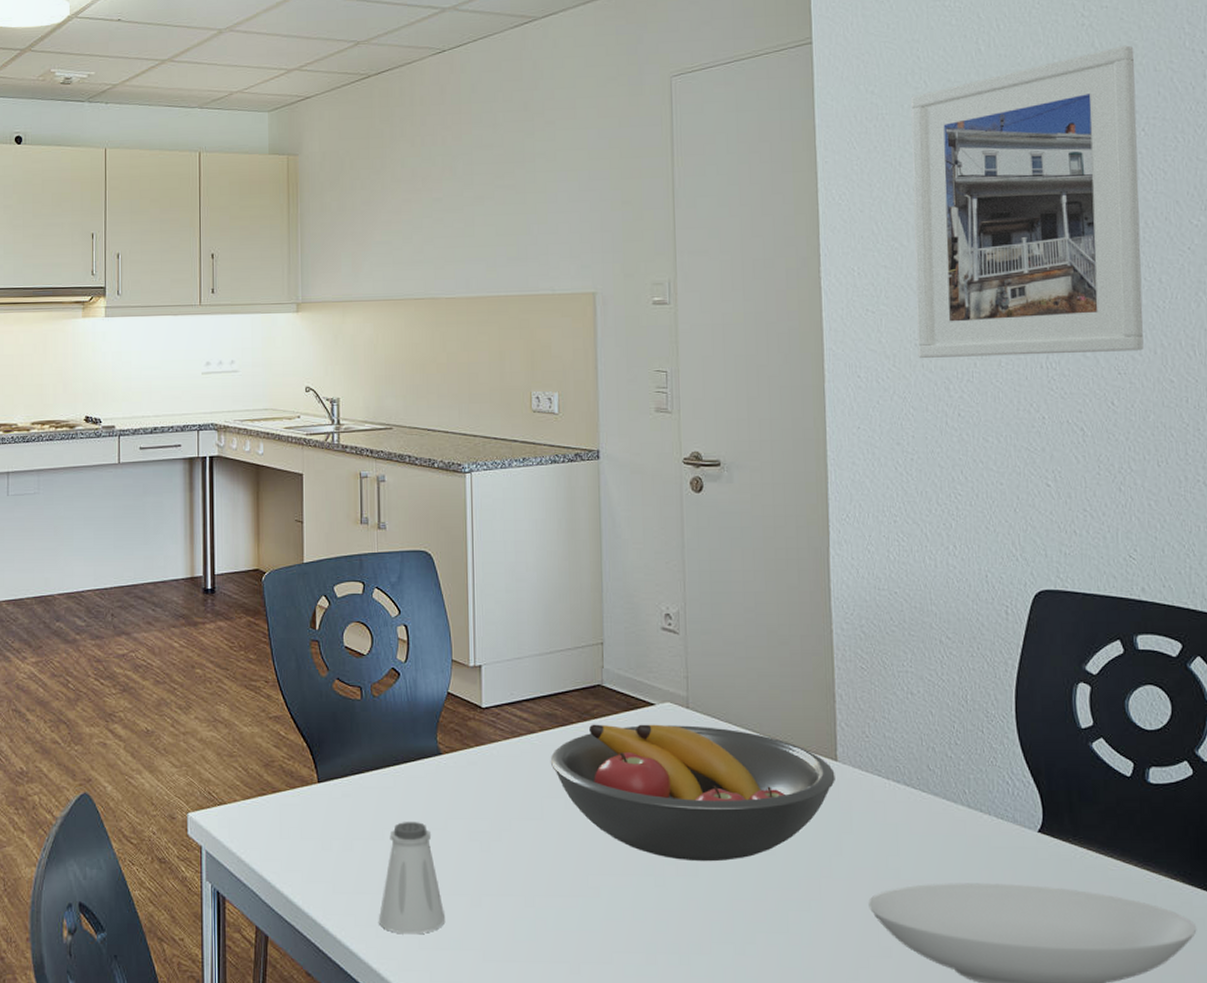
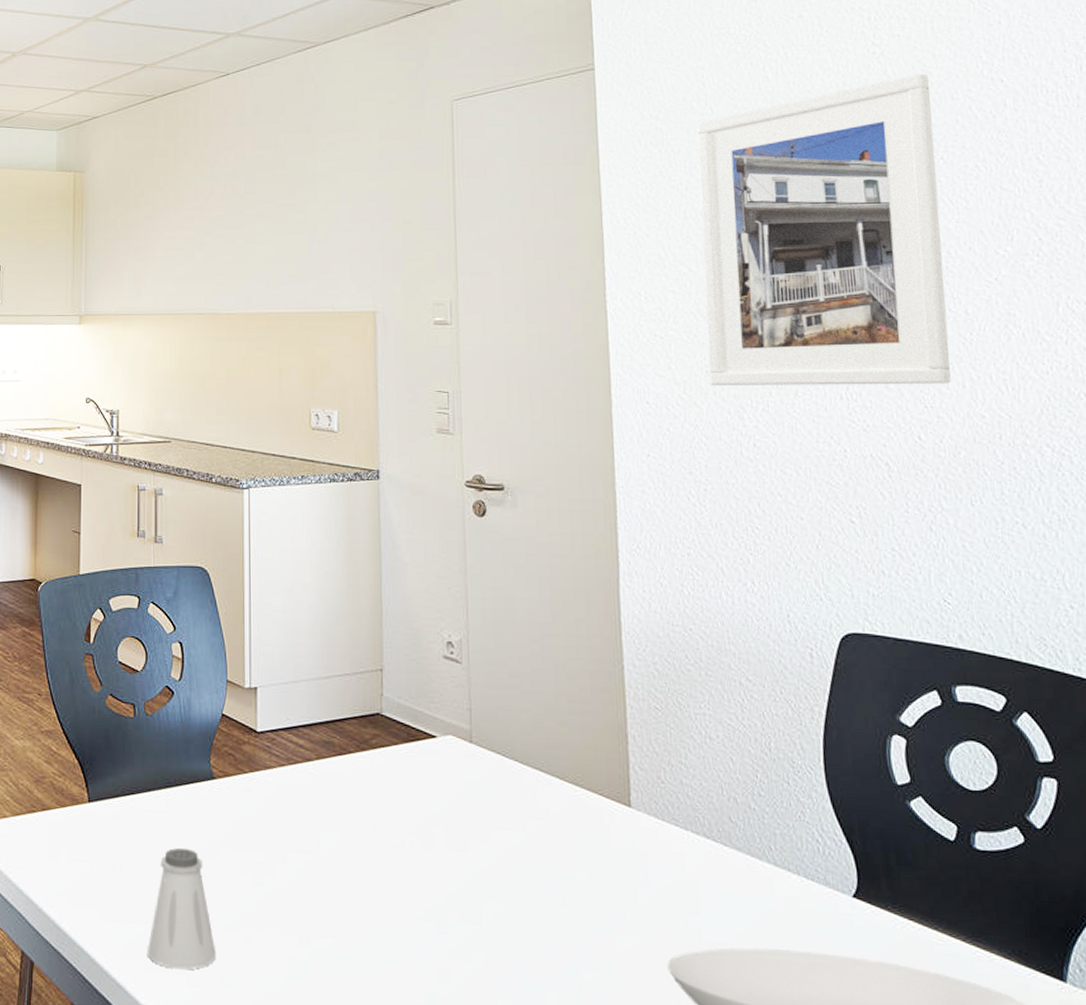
fruit bowl: present [550,724,835,862] -> none [327,754,629,910]

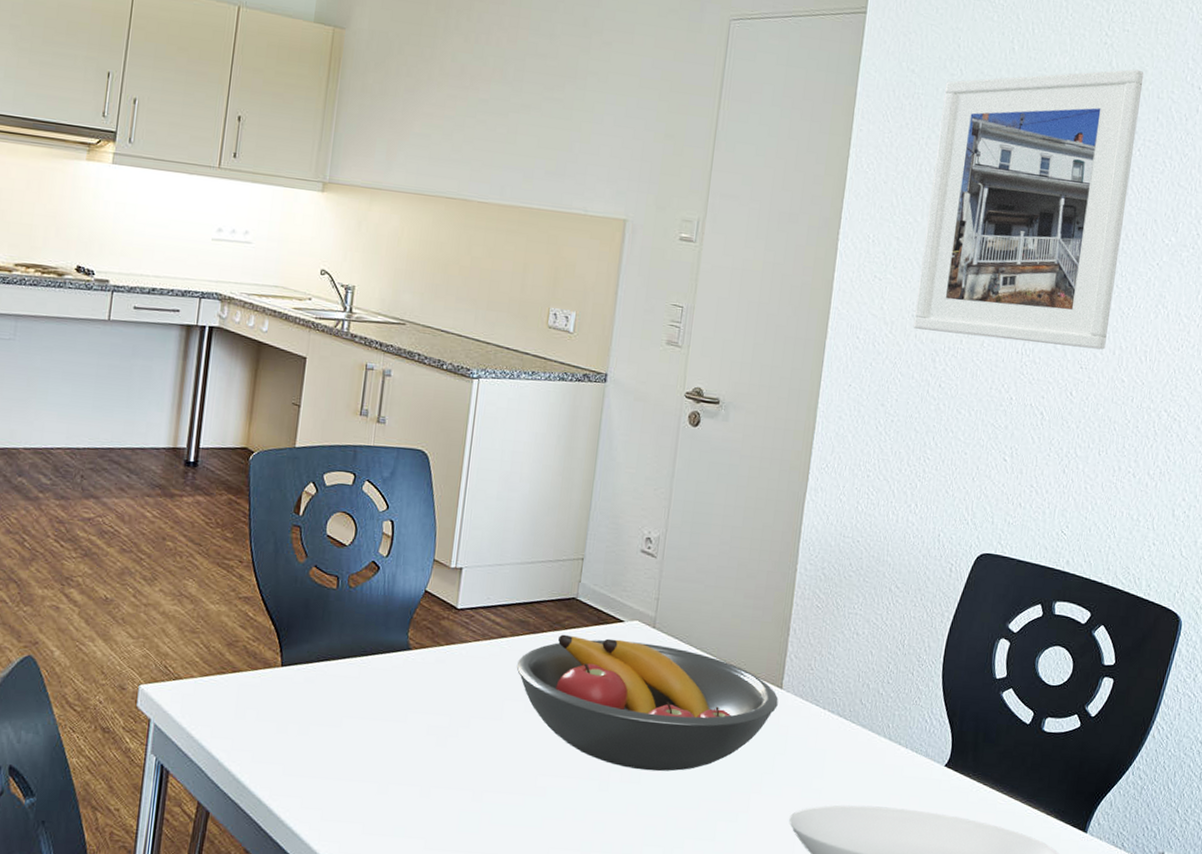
saltshaker: present [147,848,215,970] -> none [325,711,393,820]
fruit bowl: none [327,754,629,910] -> present [516,634,779,772]

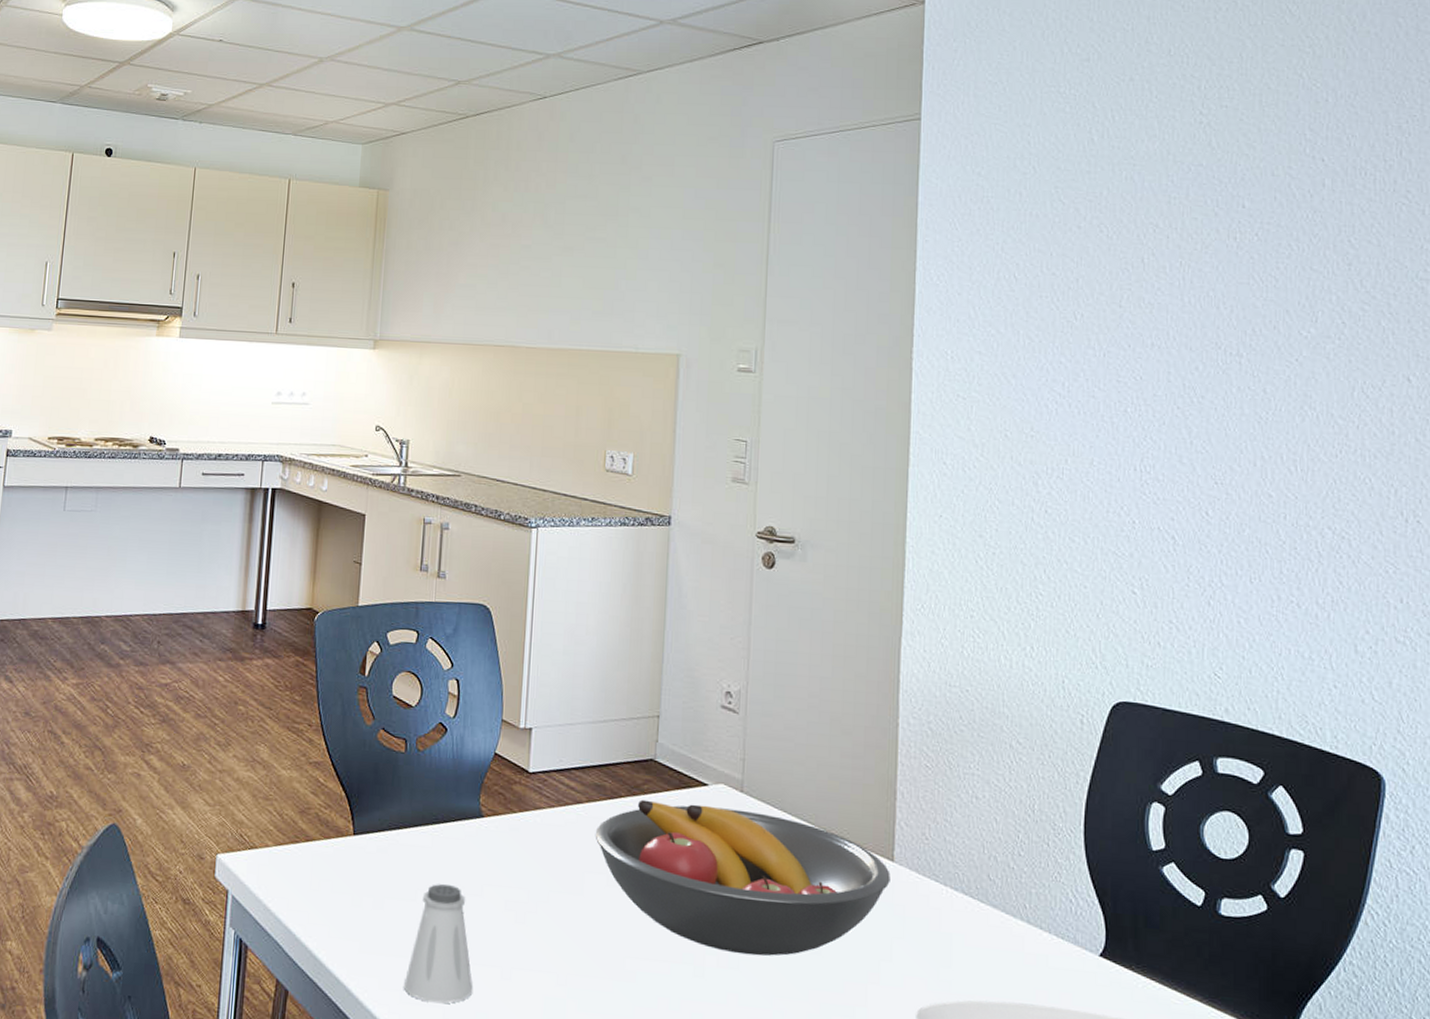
saltshaker: none [325,711,393,820] -> present [403,884,473,1004]
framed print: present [913,69,1144,350] -> none [1007,147,1252,461]

